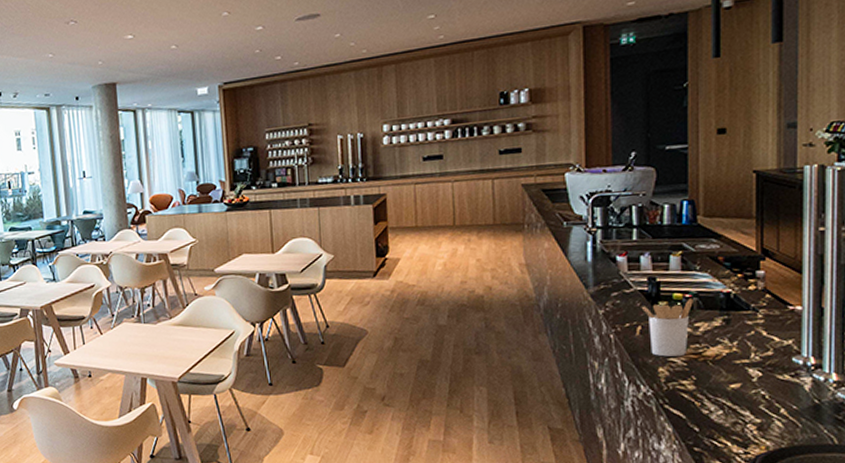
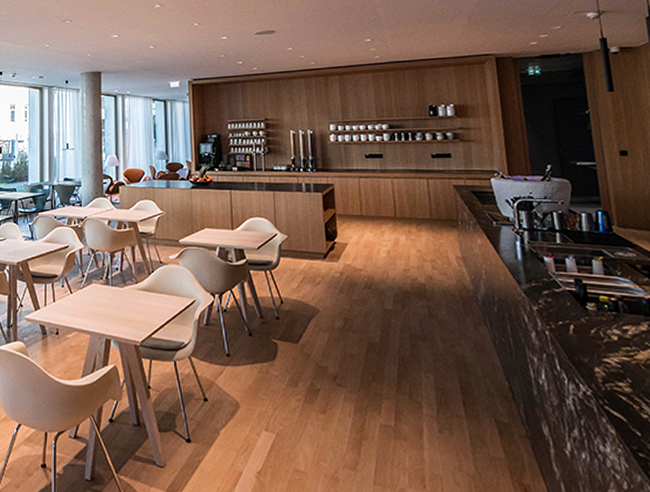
utensil holder: present [641,298,693,357] -> none [571,302,619,357]

